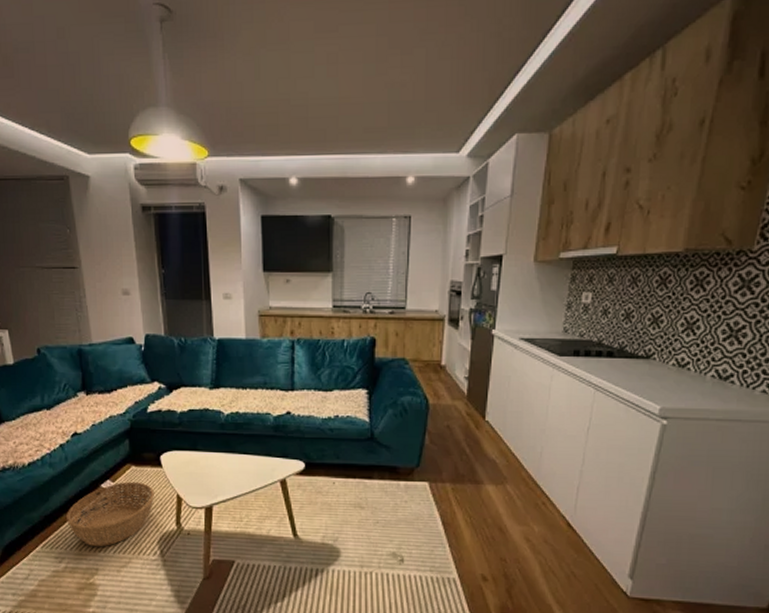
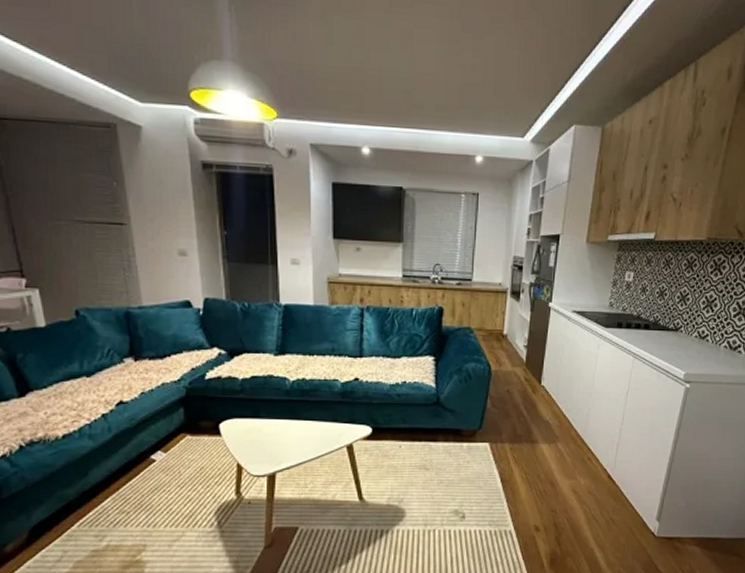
basket: present [66,481,154,547] -> none [109,451,212,522]

